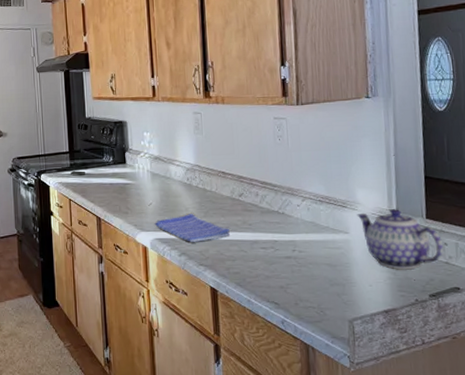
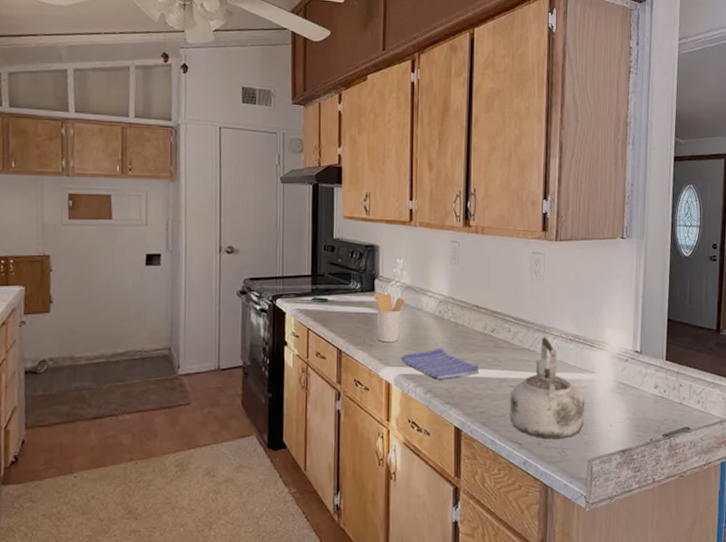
utensil holder: none [126,164,155,210] -> present [374,293,405,343]
kettle: none [263,197,342,299] -> present [510,335,585,439]
teapot: present [357,208,444,270] -> none [603,349,679,410]

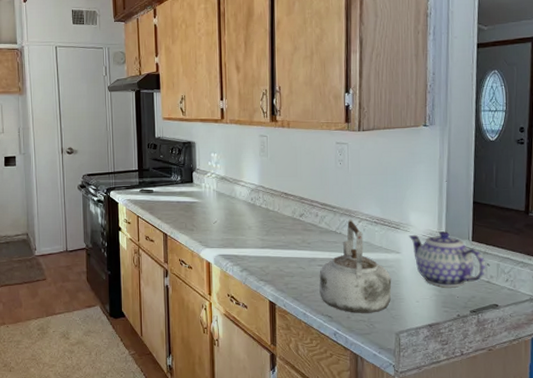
utensil holder: present [374,293,405,343] -> none [193,183,220,227]
dish towel: present [401,349,479,379] -> none [219,232,289,259]
teapot: none [603,349,679,410] -> present [409,230,486,288]

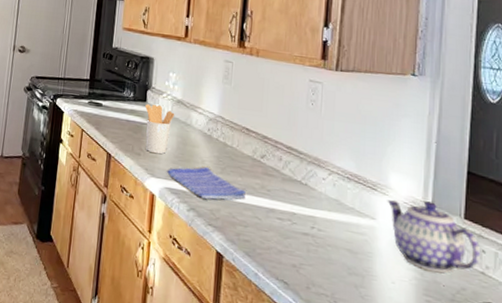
utensil holder: none [193,183,220,227] -> present [145,104,175,154]
dish towel: none [219,232,289,259] -> present [167,167,246,200]
kettle: present [319,218,392,313] -> none [276,169,363,288]

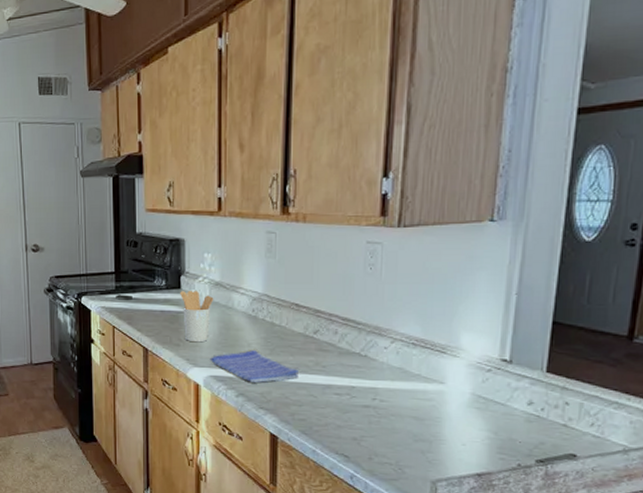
teapot: present [387,199,481,273] -> none [458,357,564,430]

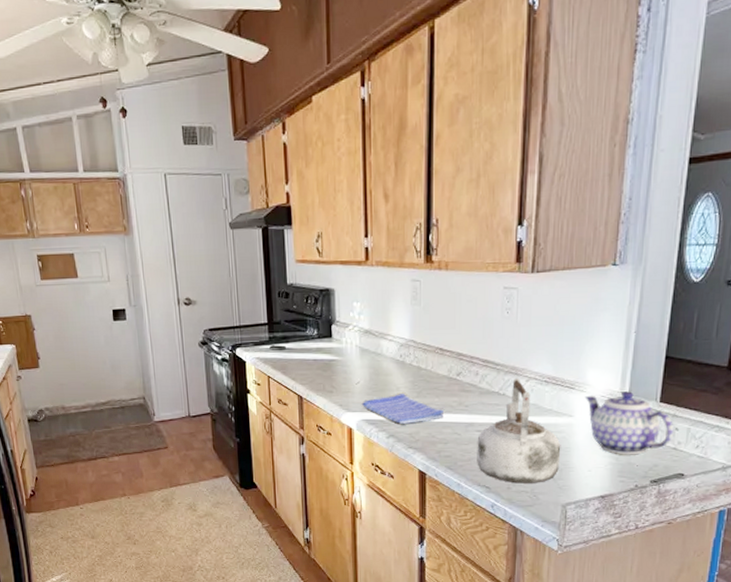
utensil holder: present [180,290,214,343] -> none [332,338,364,389]
kettle: none [334,338,431,455] -> present [477,377,561,484]
teapot: none [458,357,564,430] -> present [584,390,674,455]

